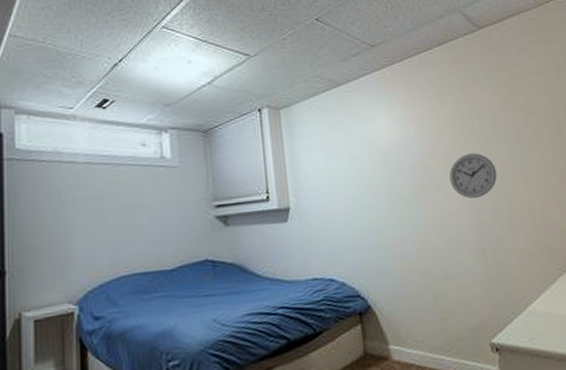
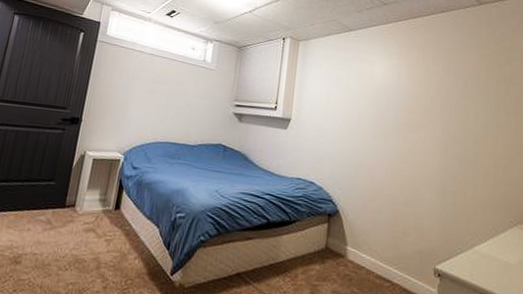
wall clock: present [449,153,497,199] -> none [427,106,471,145]

